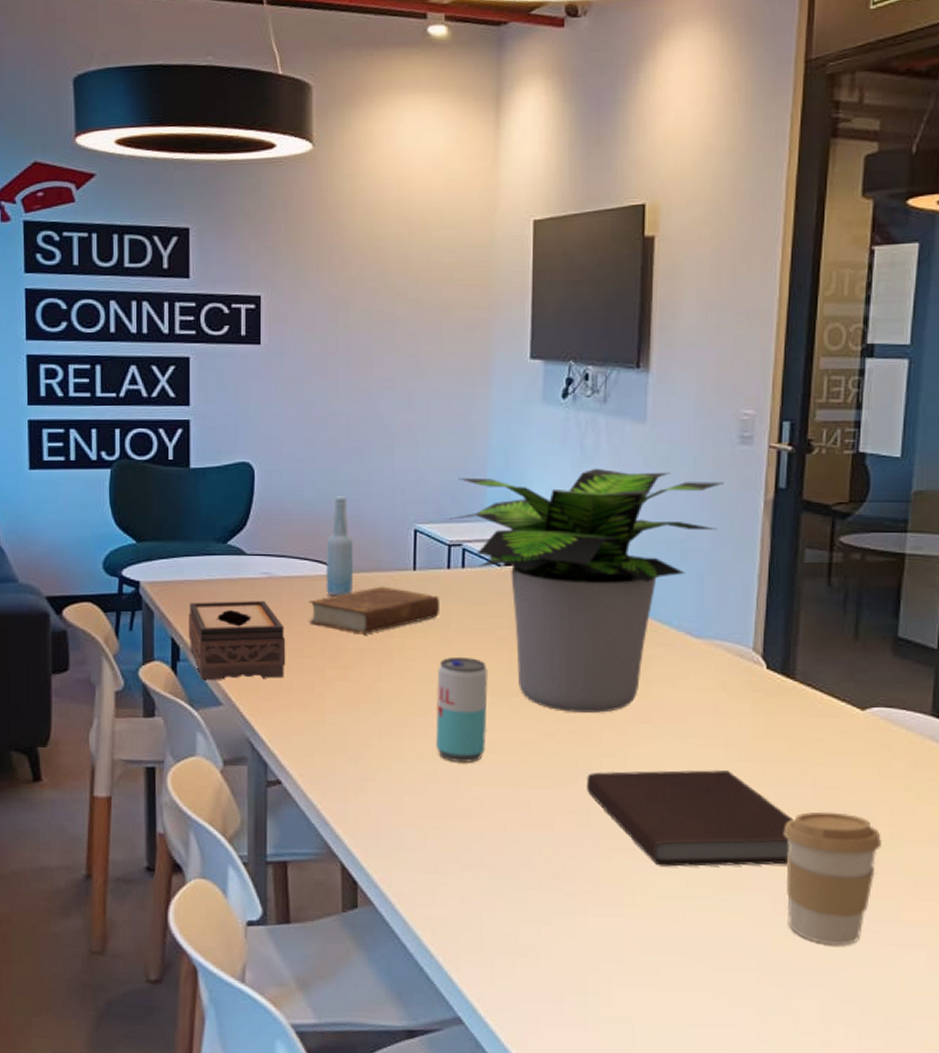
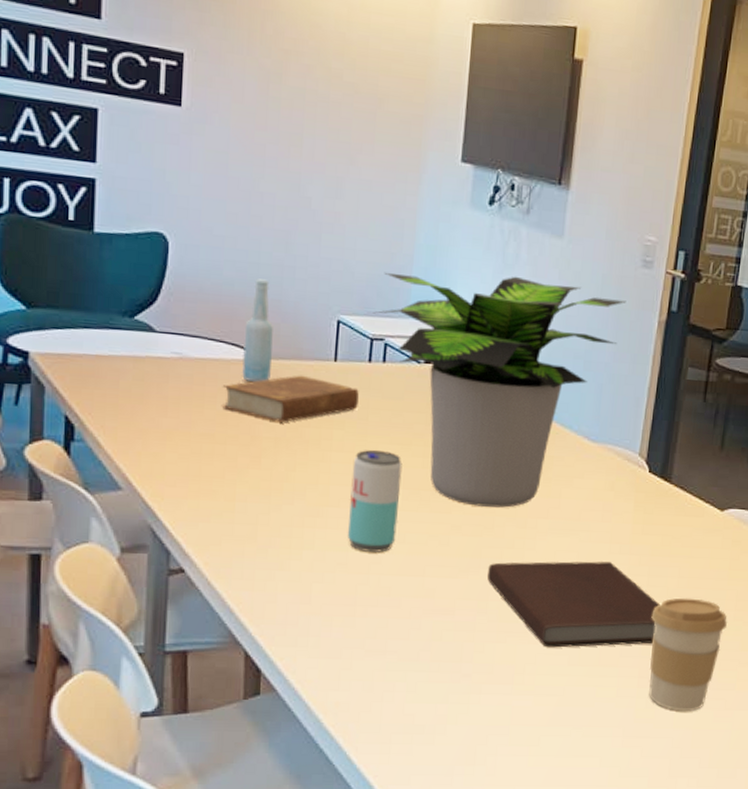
tissue box: present [189,600,286,681] -> none [85,378,196,464]

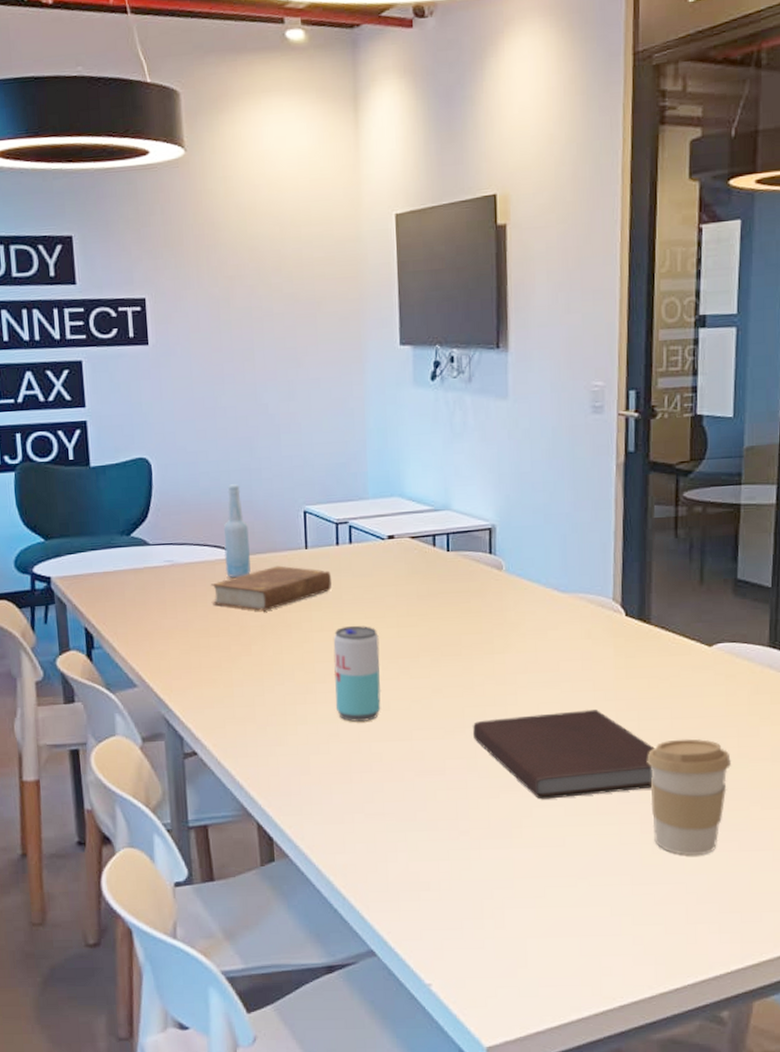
potted plant: present [367,272,626,508] -> none [329,443,580,668]

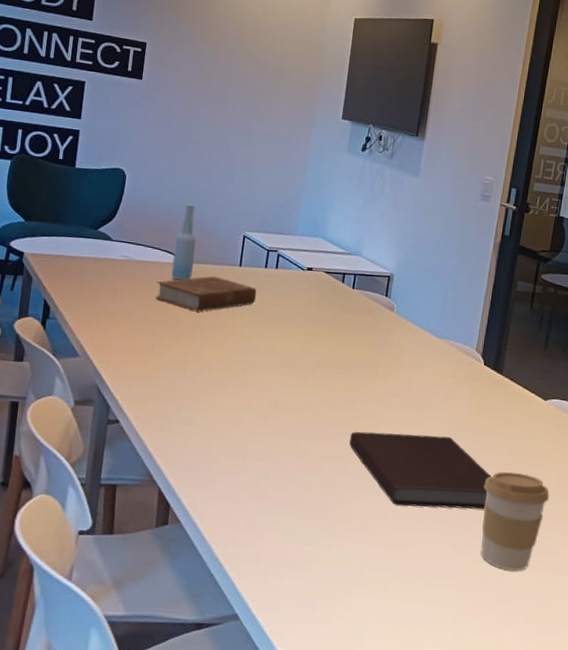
beverage can: present [333,626,382,722] -> none [241,335,287,417]

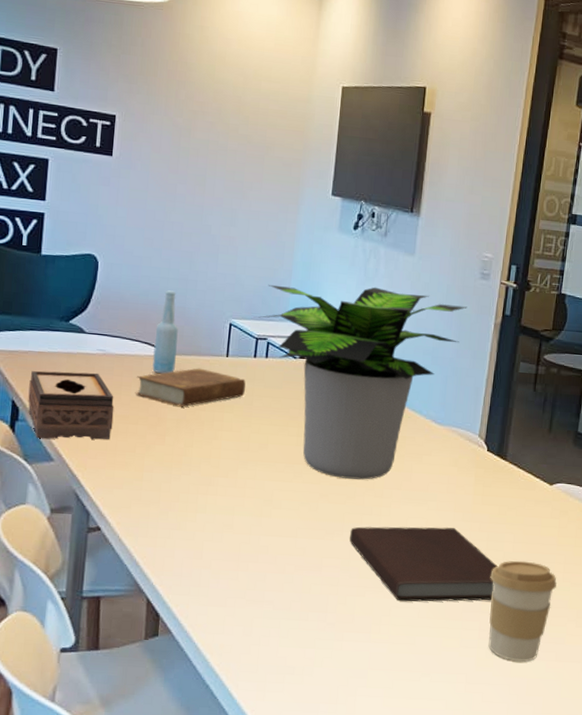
tissue box: none [58,273,136,339] -> present [28,370,115,440]
potted plant: none [266,200,468,387] -> present [253,284,467,480]

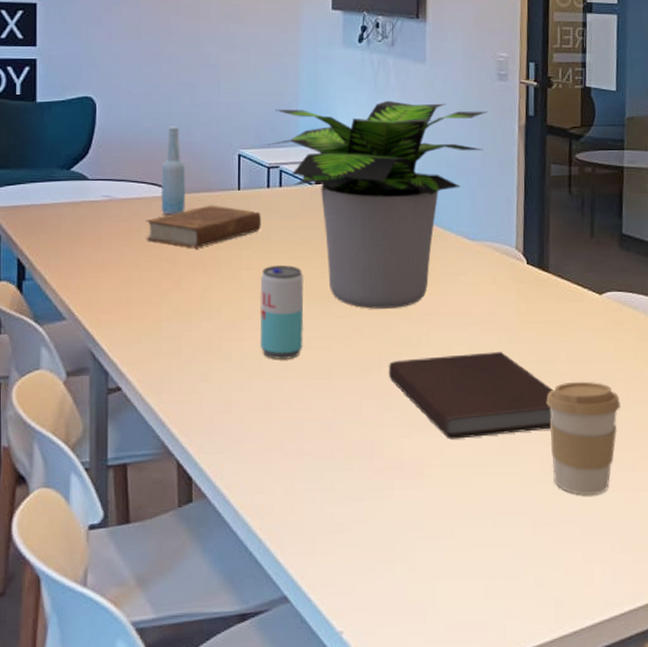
tissue box: present [28,370,115,440] -> none [34,220,125,298]
beverage can: none [233,430,280,516] -> present [260,266,304,359]

